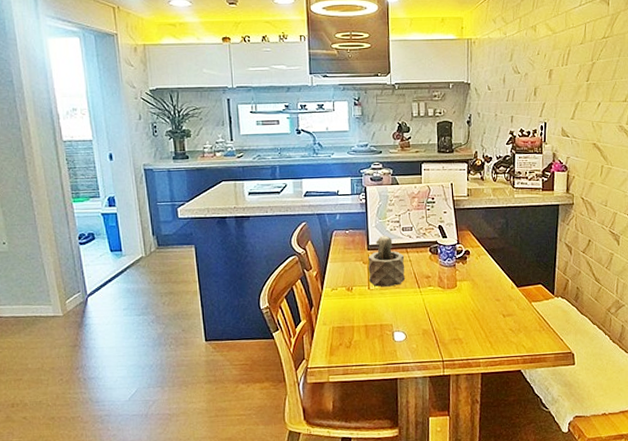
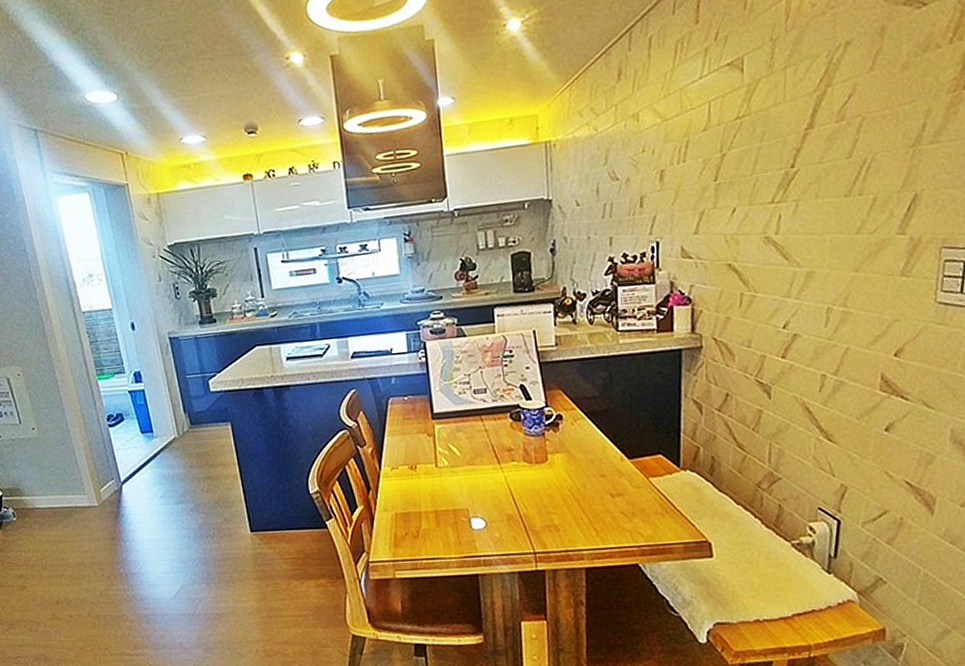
succulent plant: present [368,236,405,287] -> none [433,401,480,464]

